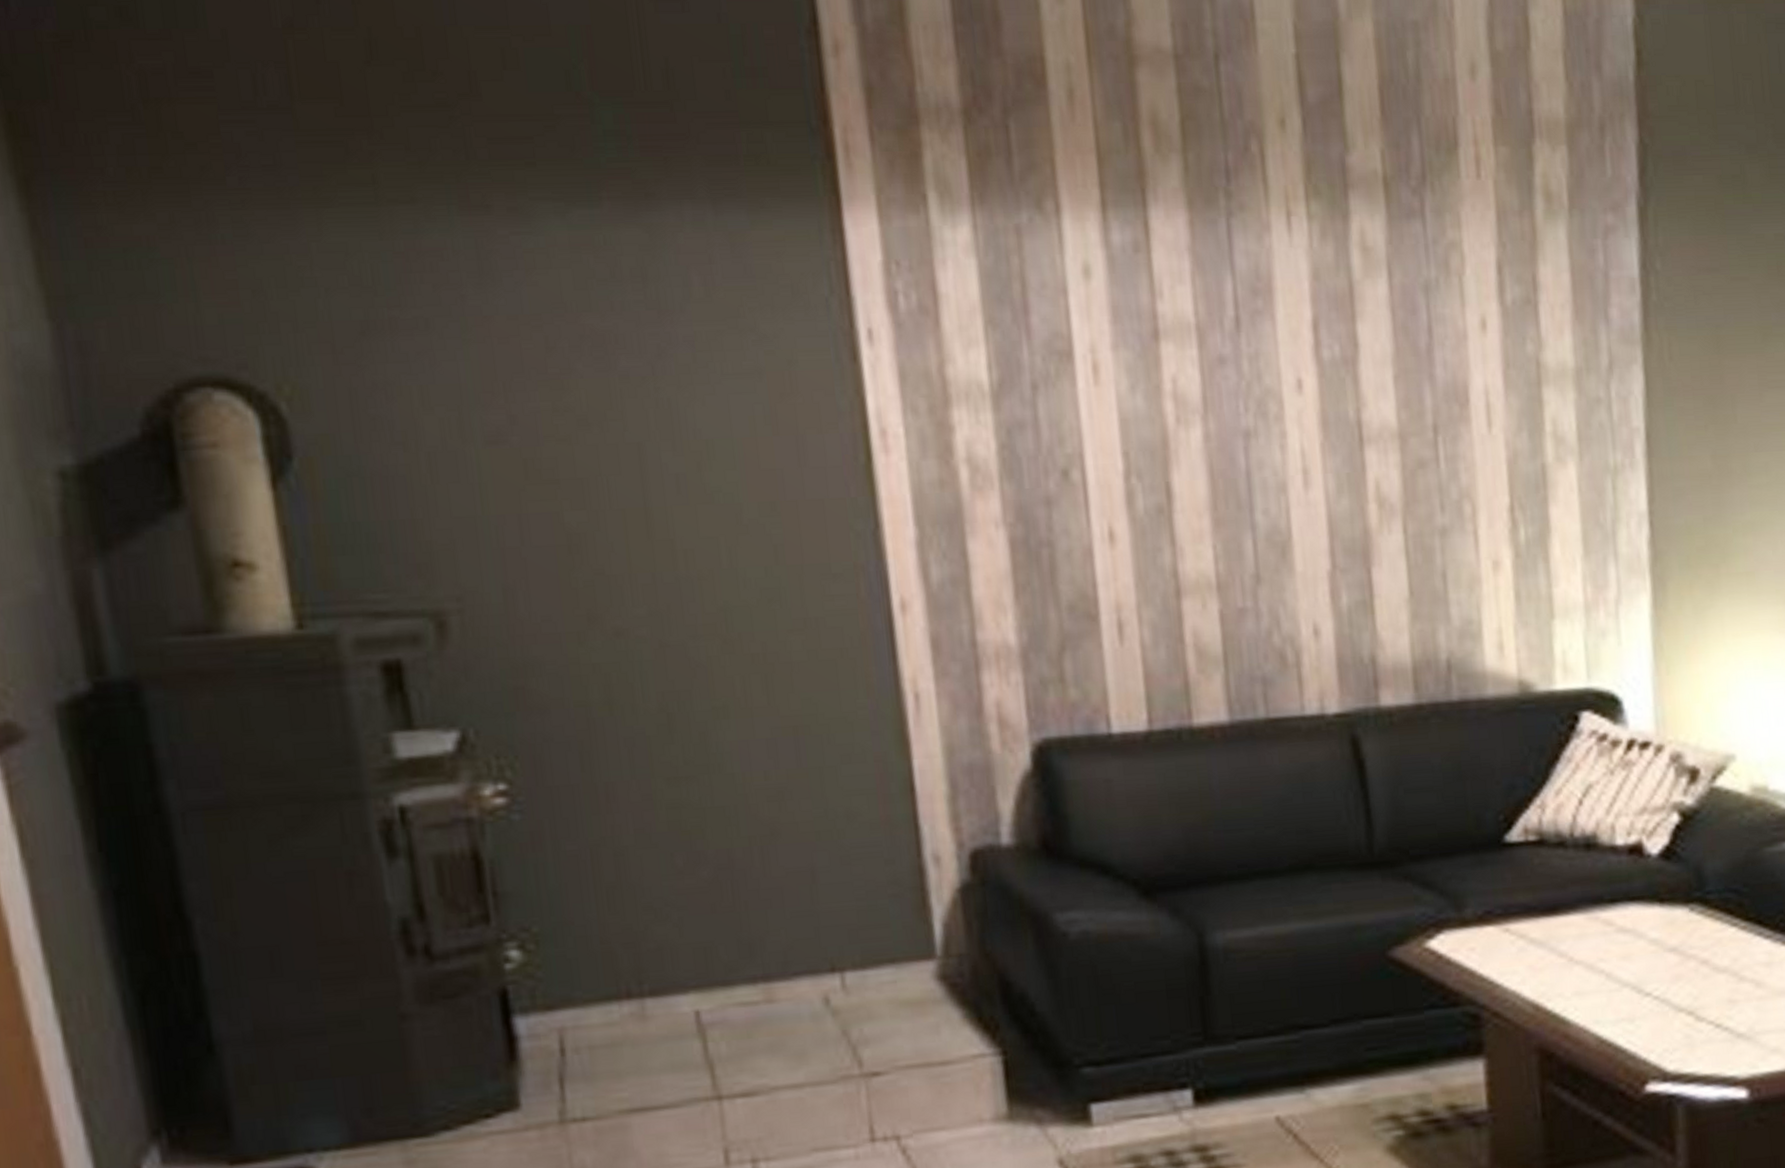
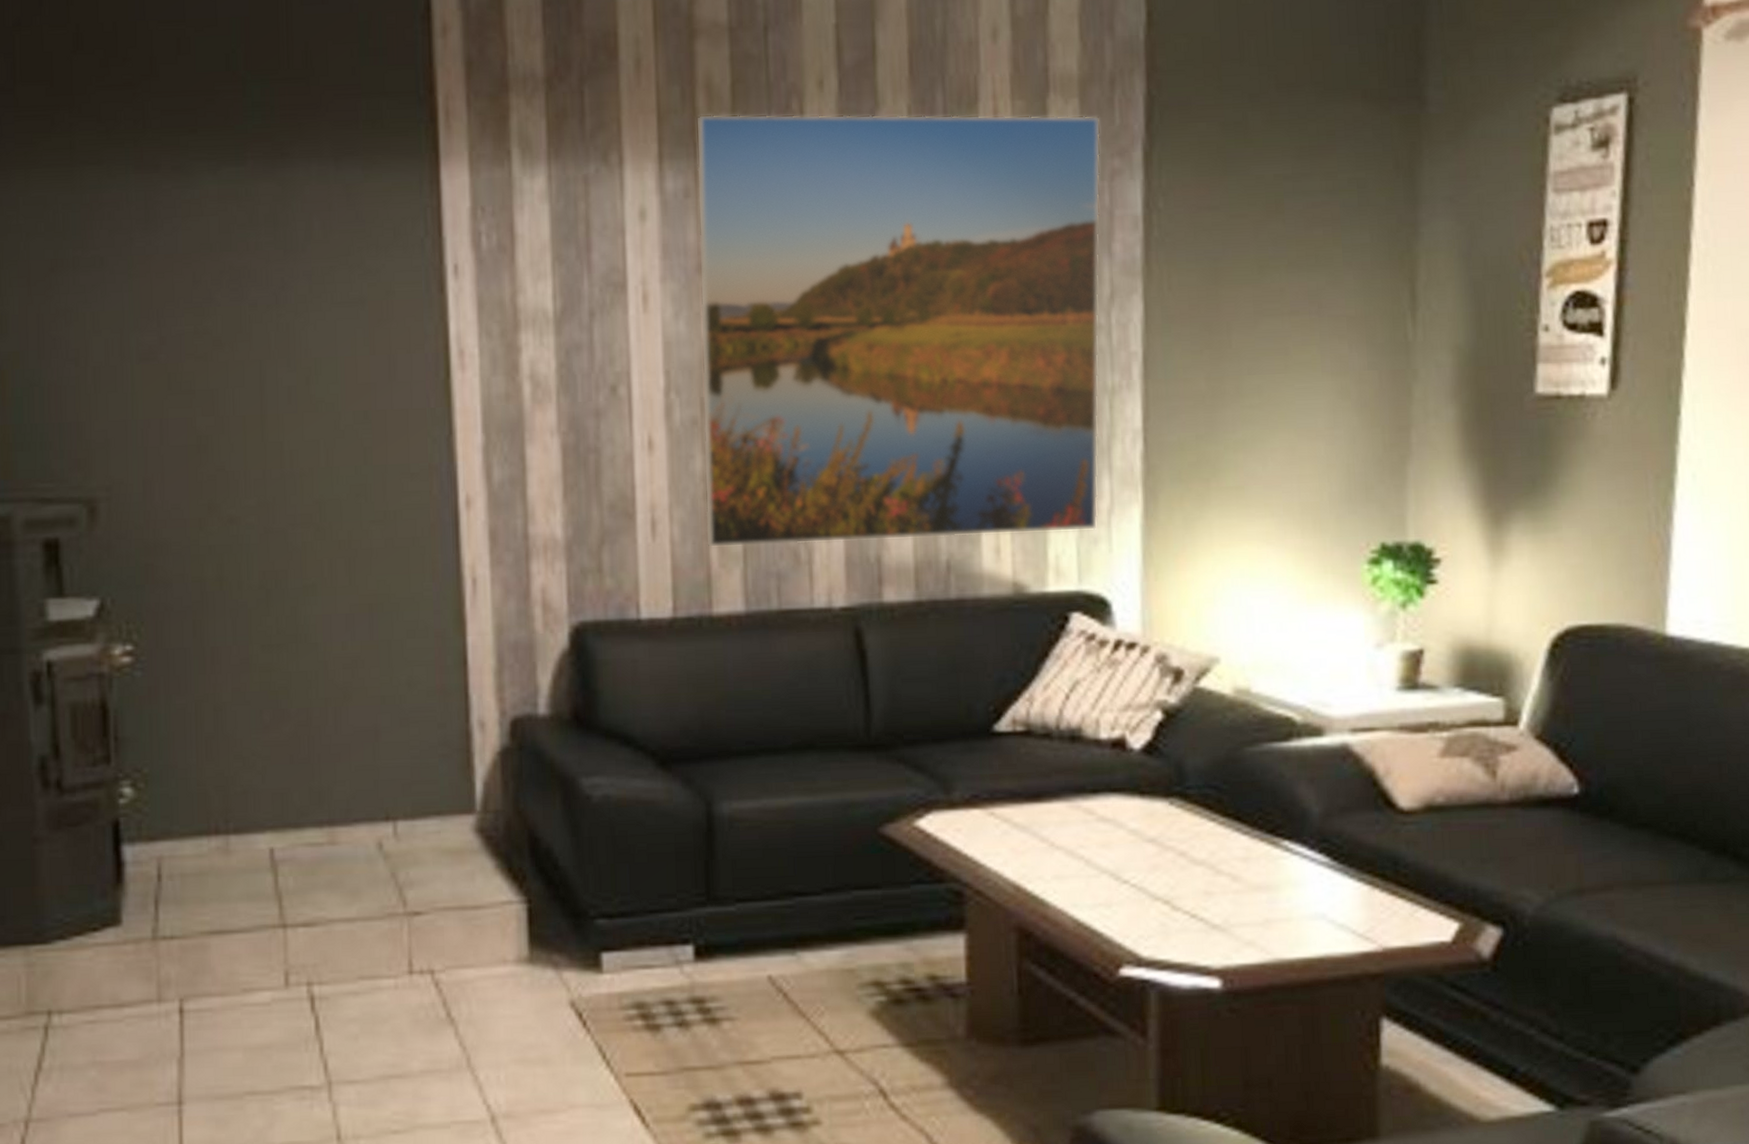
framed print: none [1141,155,1606,652] -> present [695,114,1101,548]

